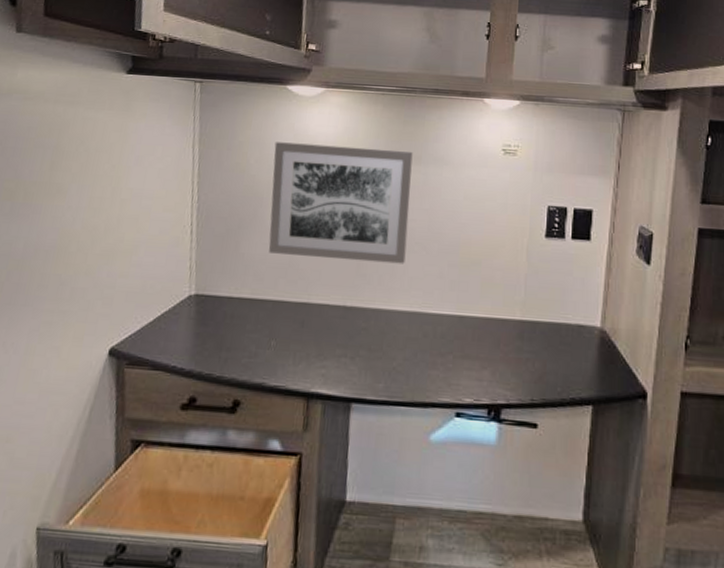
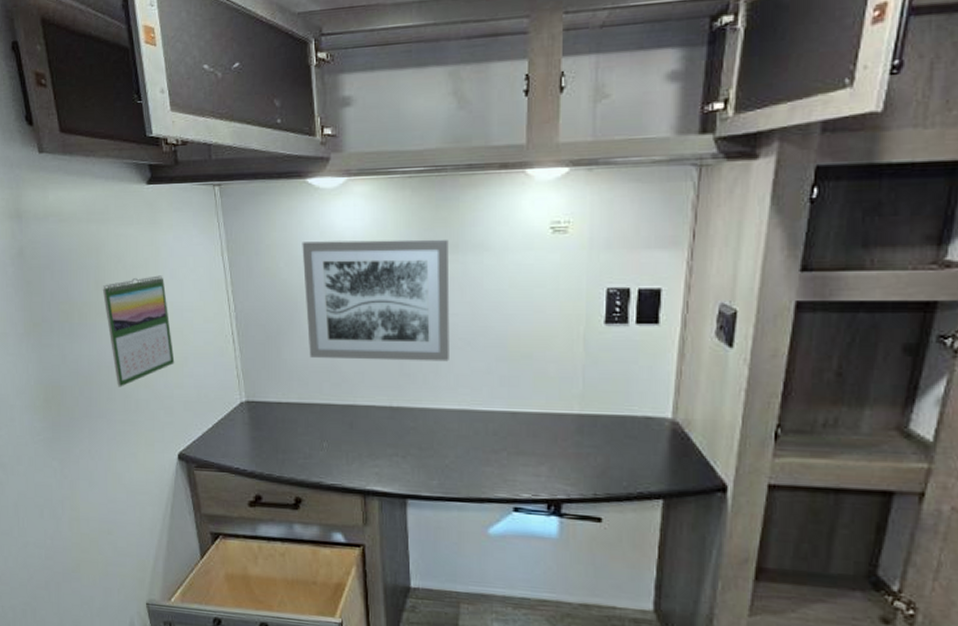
calendar: none [53,161,128,274] -> present [102,275,175,387]

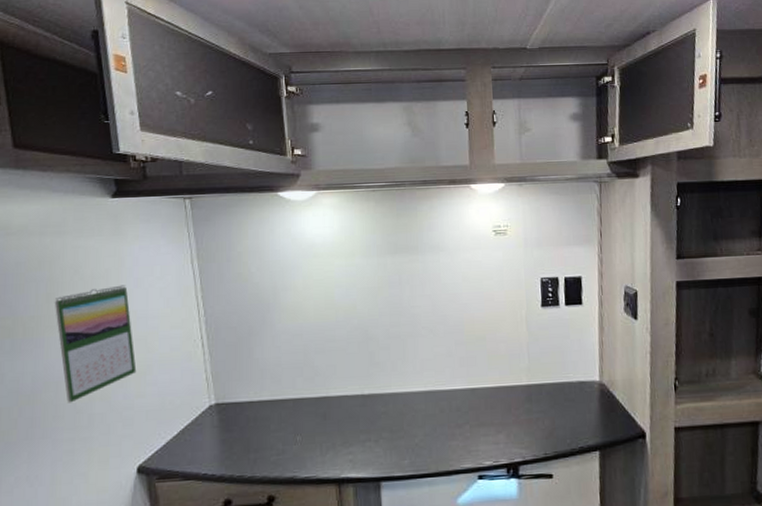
wall art: present [302,239,450,362] -> none [274,242,415,355]

